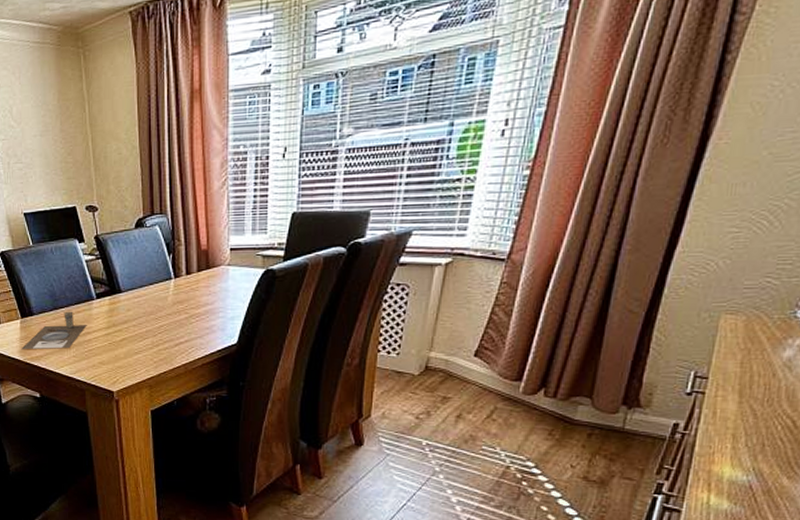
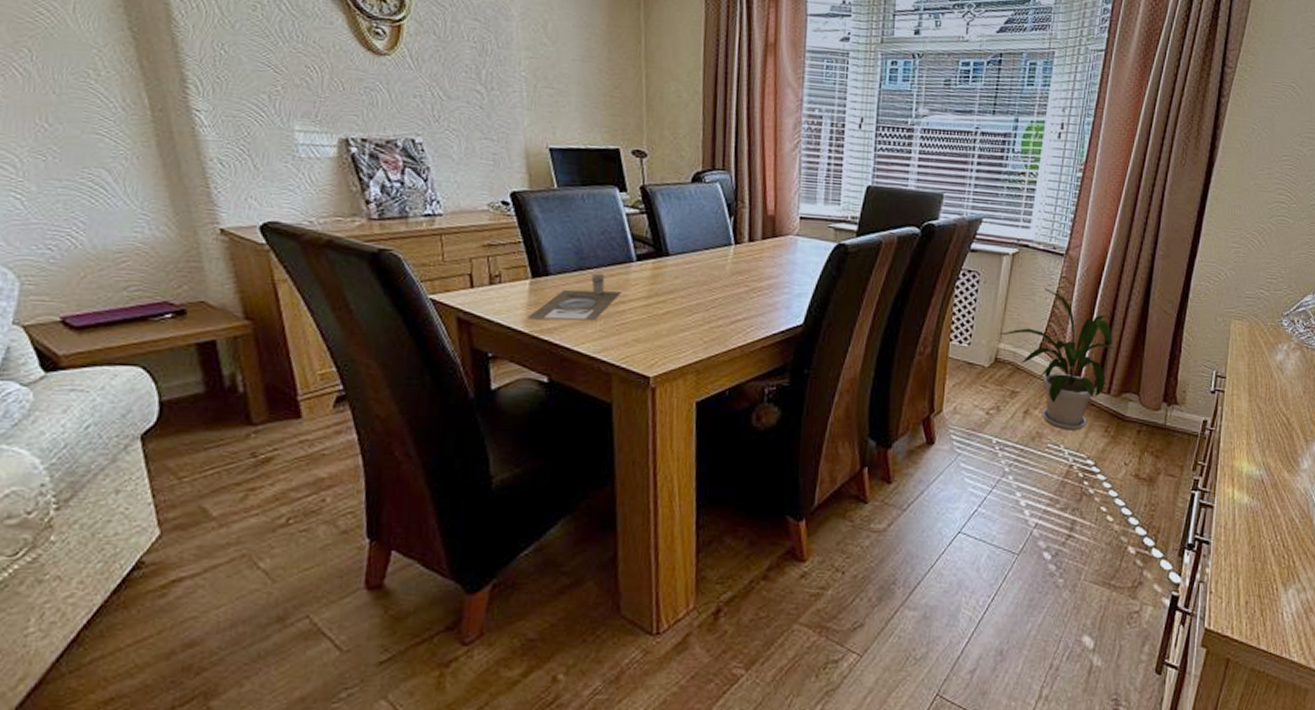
house plant: none [431,295,562,434] -> present [1000,288,1114,431]

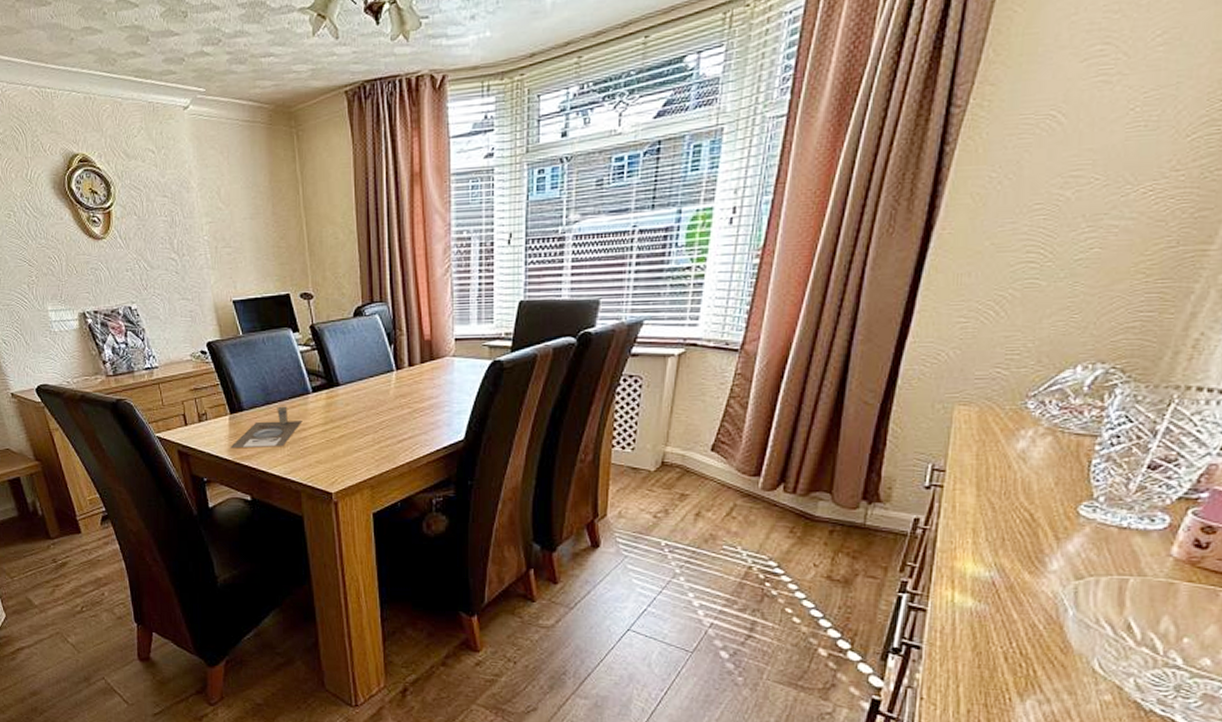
house plant: present [1000,288,1114,431] -> none [667,387,800,532]

